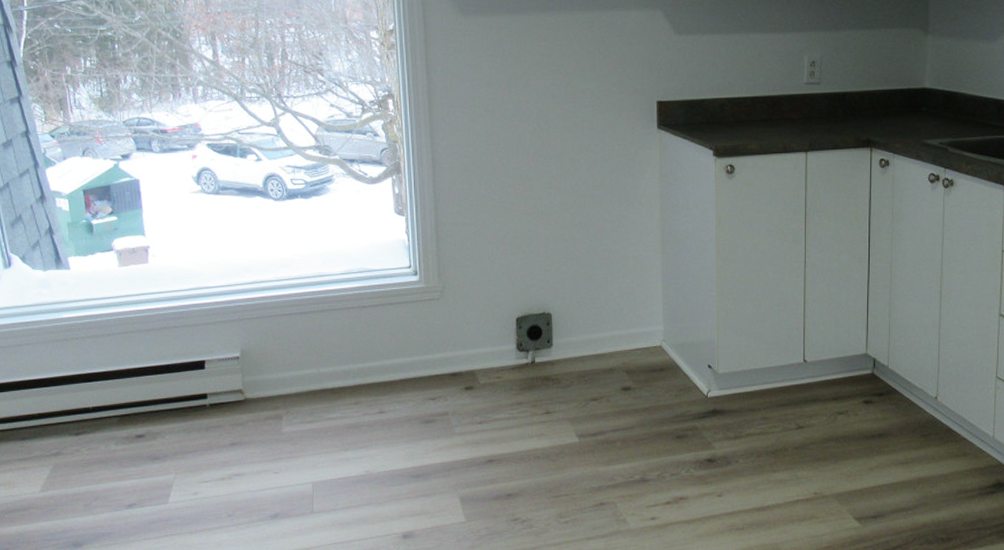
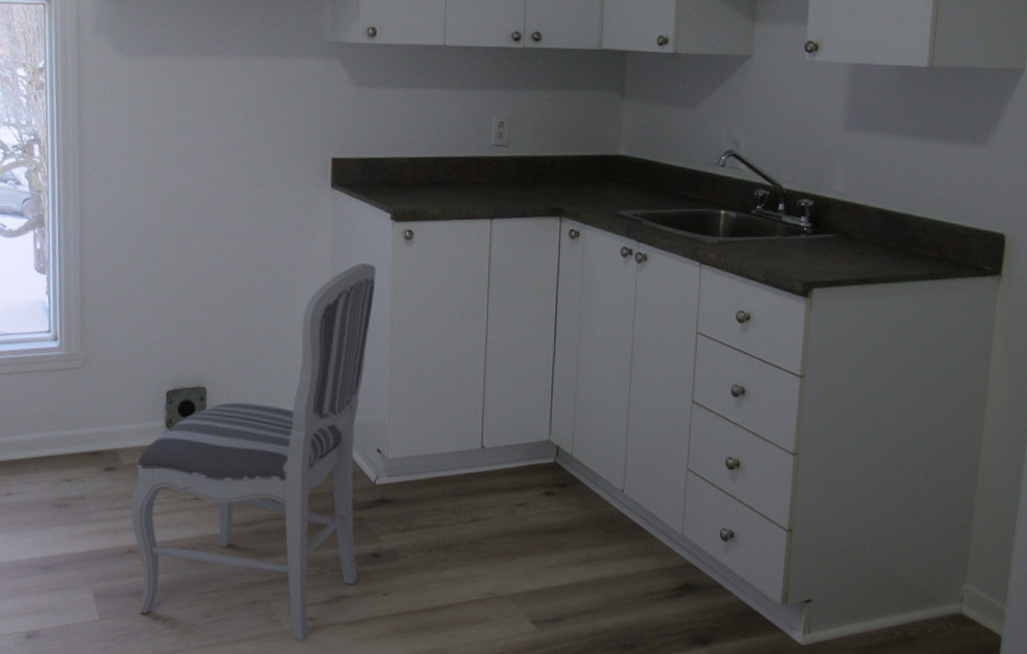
dining chair: none [490,197,702,537] -> present [131,263,376,640]

